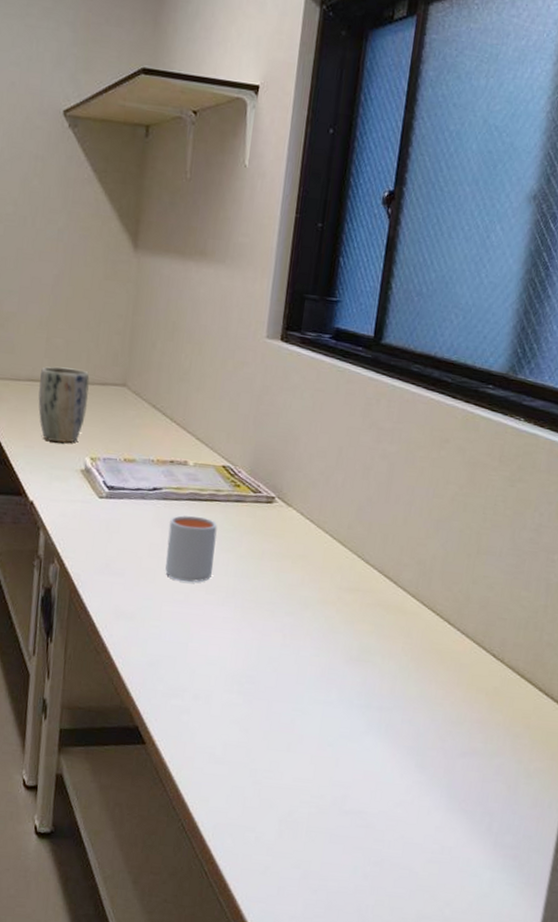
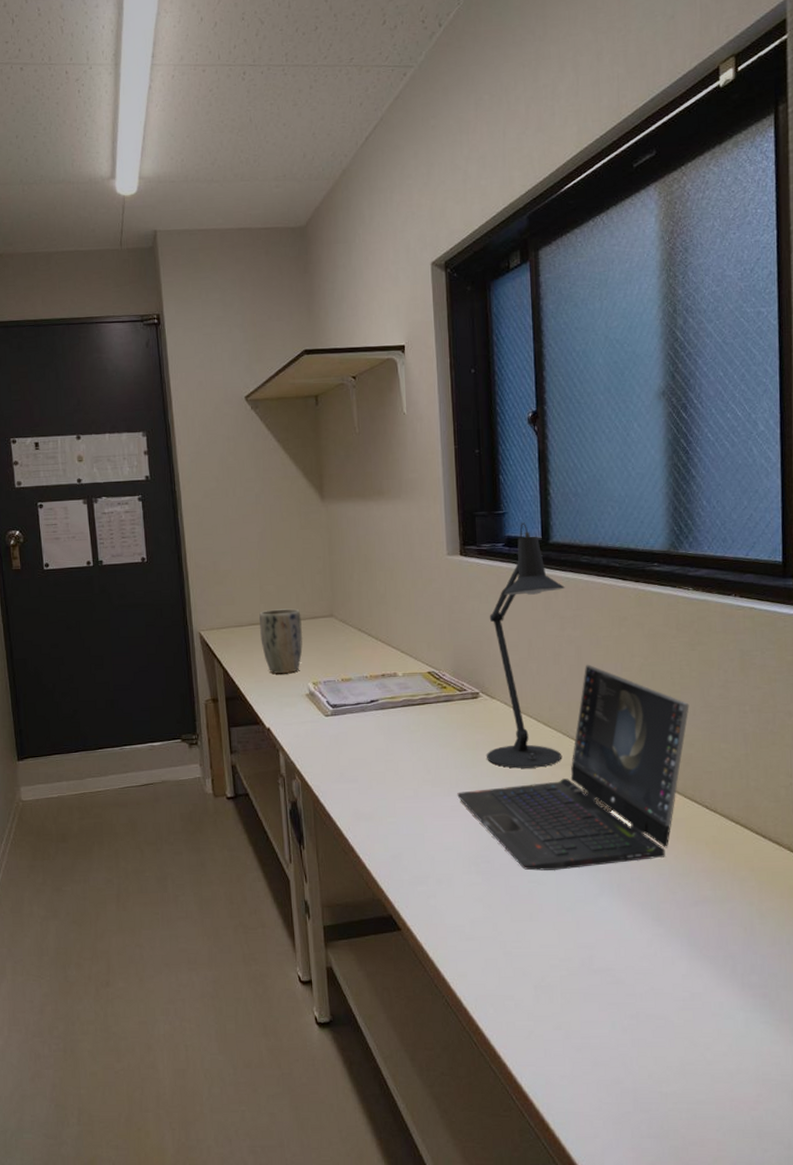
mug: present [165,515,218,582] -> none [390,719,434,779]
laptop computer: none [231,484,497,703] -> present [457,664,689,871]
desk lamp: none [271,315,389,589] -> present [487,522,565,769]

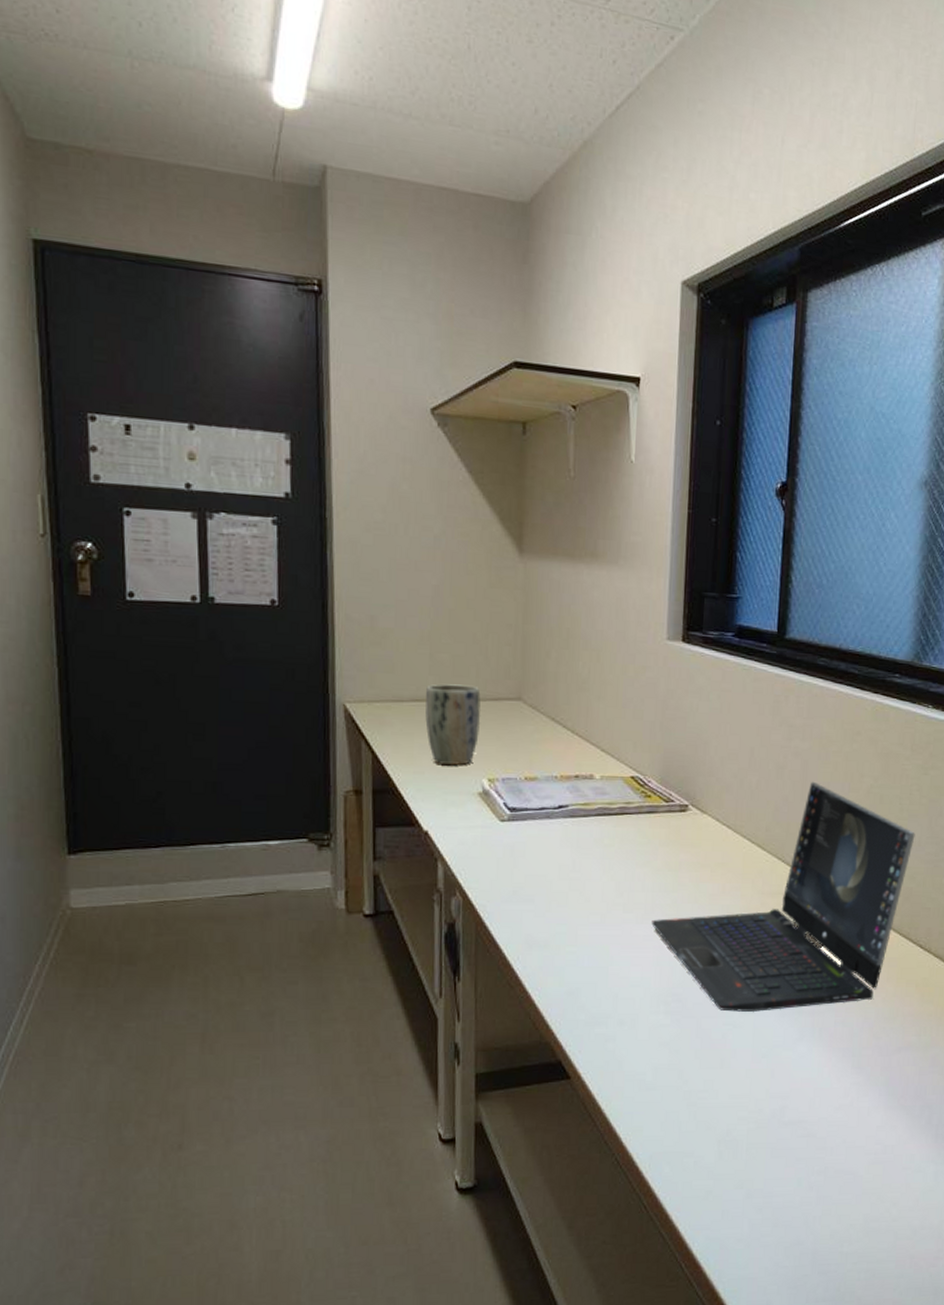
desk lamp: present [487,522,565,769] -> none [690,611,797,896]

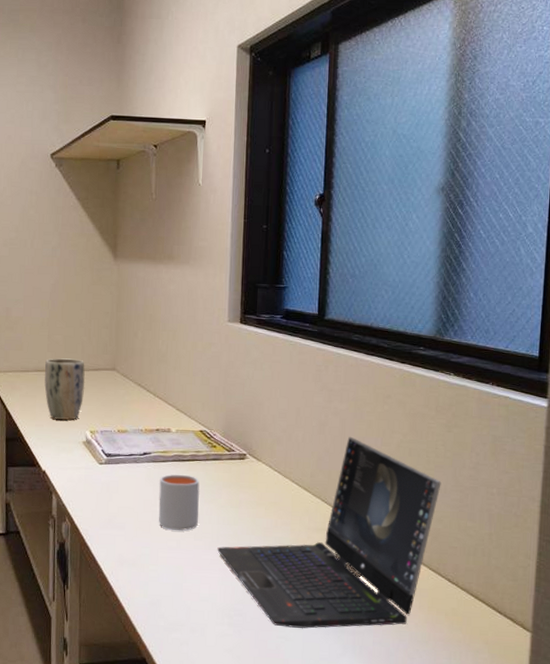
mug: none [577,831,630,901] -> present [158,474,200,531]

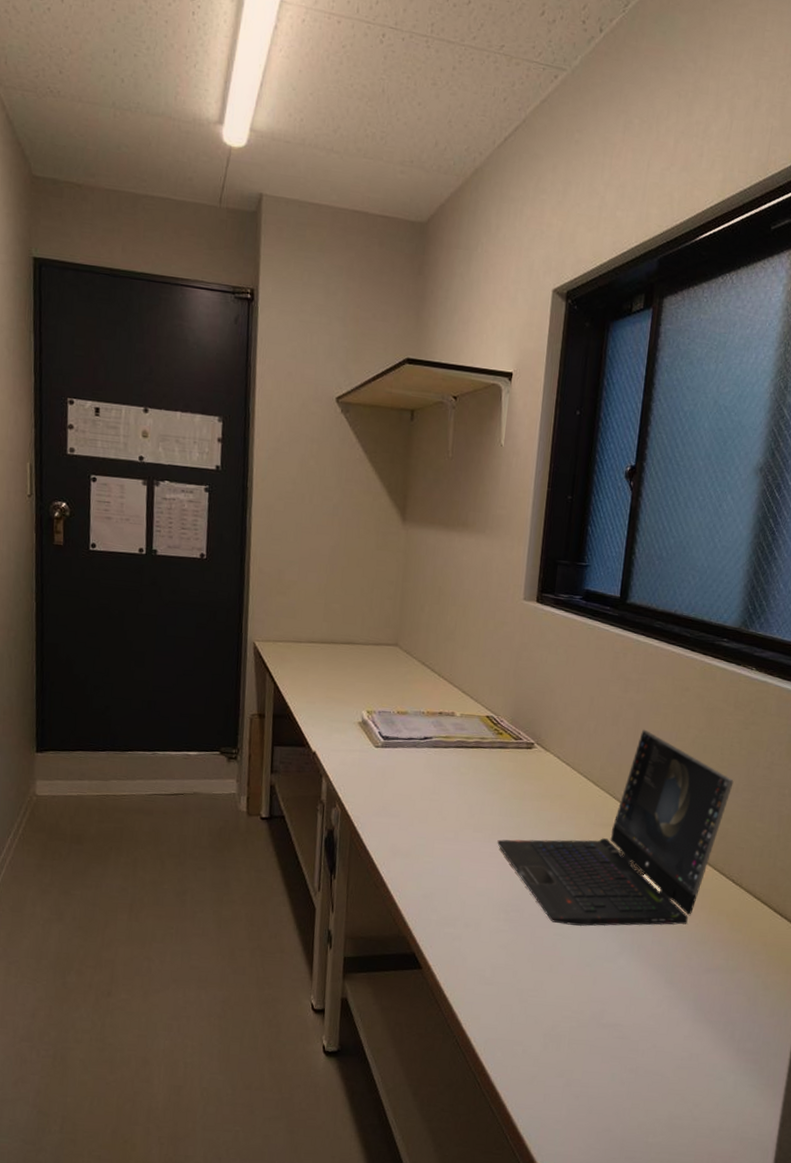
plant pot: present [44,358,85,420] -> none [318,629,365,698]
mug: present [158,474,200,531] -> none [436,761,483,822]

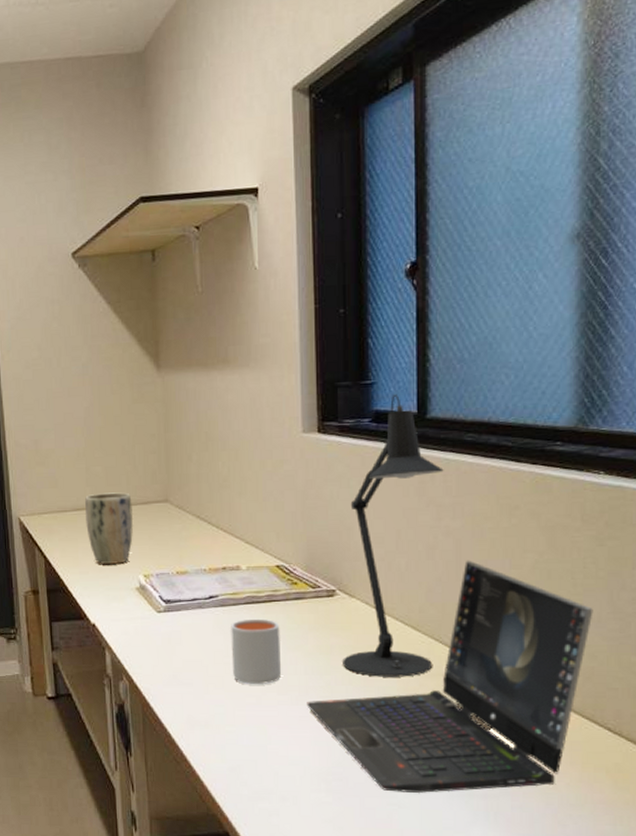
plant pot: none [318,629,365,698] -> present [84,492,134,564]
mug: none [436,761,483,822] -> present [231,618,281,684]
desk lamp: none [532,578,635,825] -> present [343,394,444,677]

